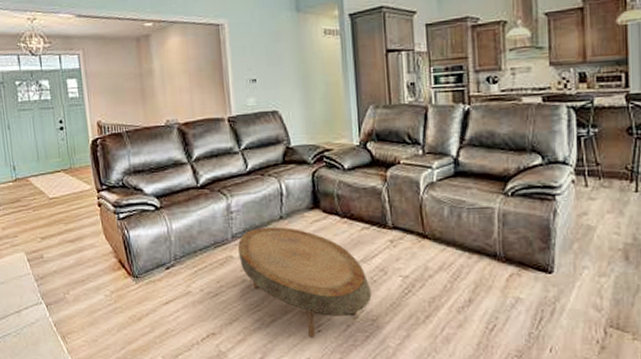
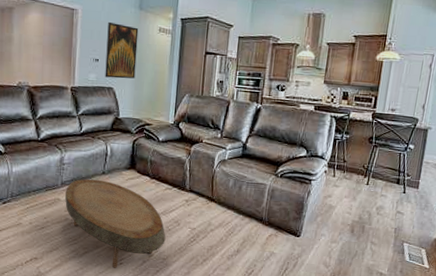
wall art: none [261,32,303,100] -> present [105,21,139,79]

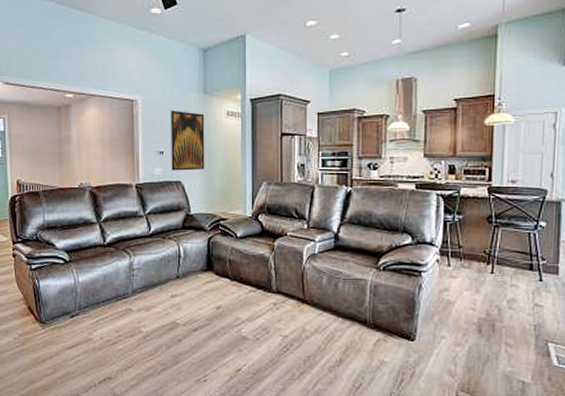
coffee table: present [64,179,166,268] -> none [136,285,254,387]

